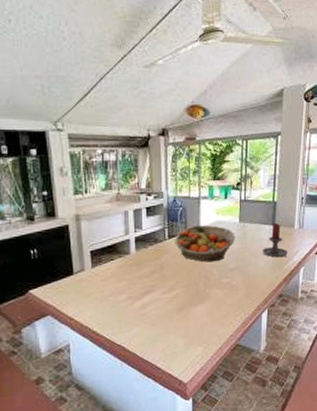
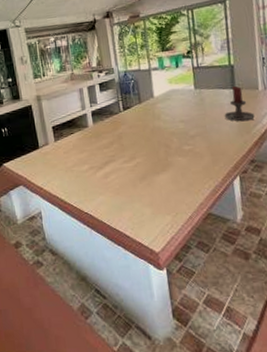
fruit basket: present [175,225,235,263] -> none [129,94,193,131]

